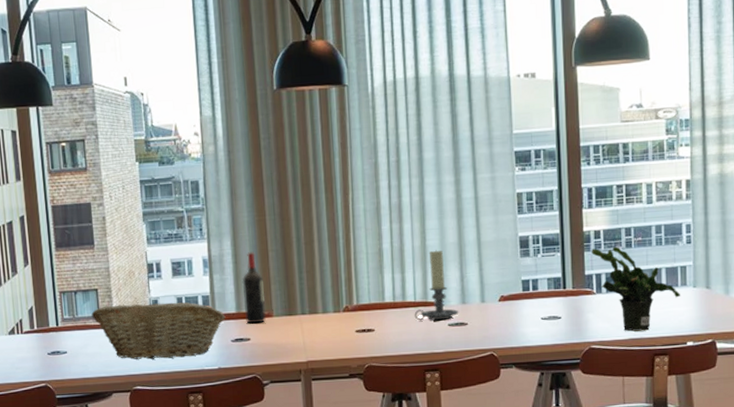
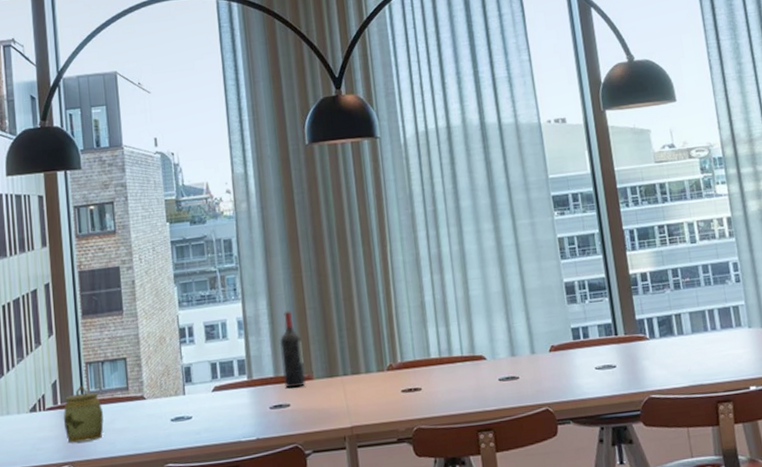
jar: none [39,312,77,364] -> present [63,385,104,443]
fruit basket: present [91,302,226,360] -> none [119,368,263,434]
candle holder: present [414,250,459,321] -> none [462,300,509,377]
potted plant: present [592,246,681,332] -> none [640,288,738,378]

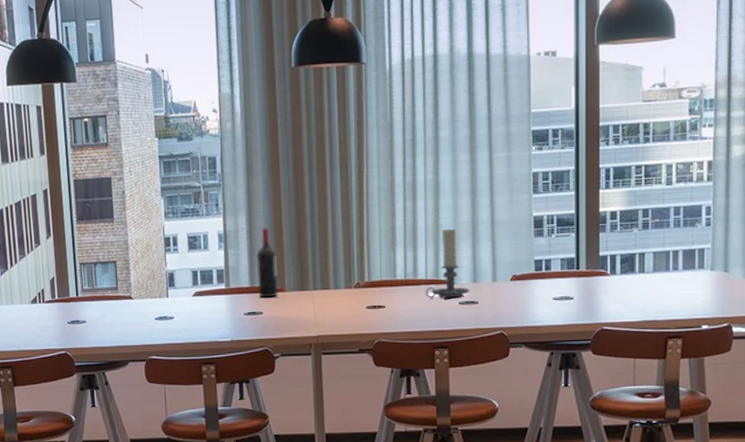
jar: present [63,385,104,443] -> none [60,283,96,333]
candle holder: none [462,300,509,377] -> present [425,228,470,299]

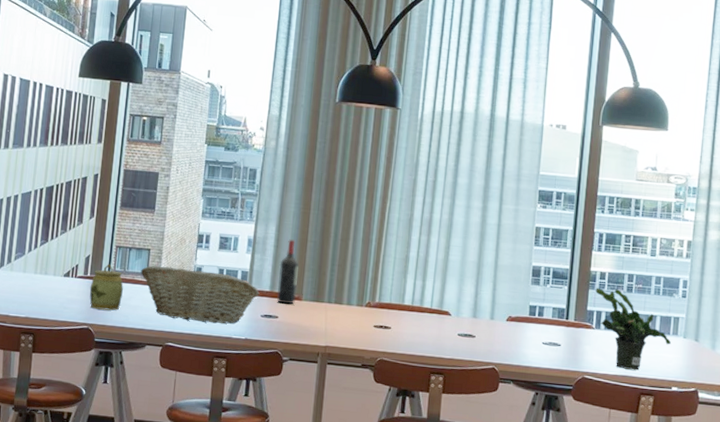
jar: none [60,283,96,333] -> present [89,264,123,311]
fruit basket: none [110,275,239,331] -> present [140,265,260,324]
candle holder: present [425,228,470,299] -> none [428,265,469,329]
potted plant: none [607,227,698,314] -> present [595,288,672,371]

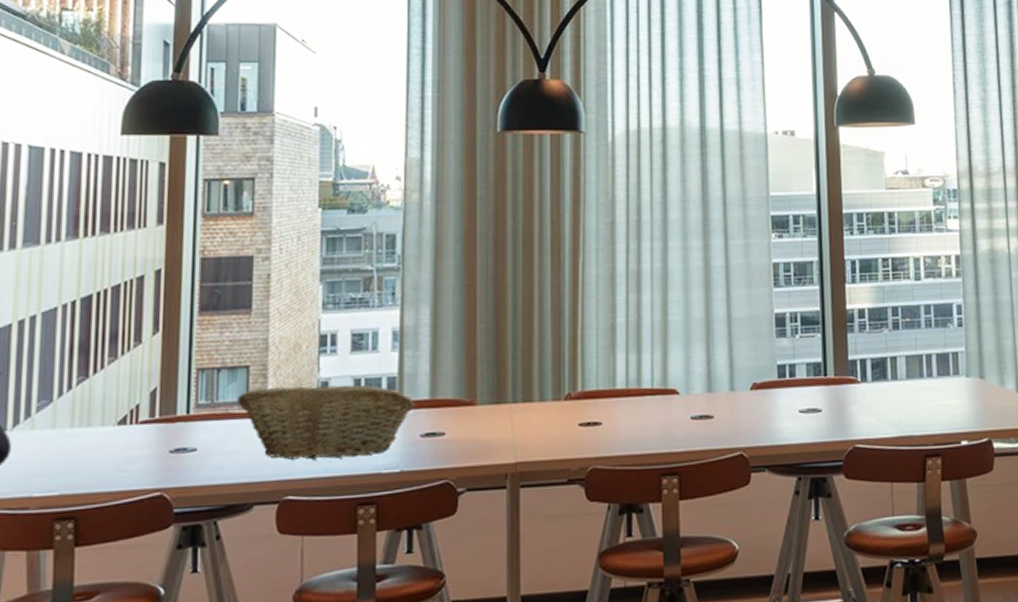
jar: present [89,264,123,311] -> none [160,396,212,466]
wine bottle: present [277,239,299,304] -> none [440,323,467,414]
potted plant: present [595,288,672,371] -> none [855,327,954,428]

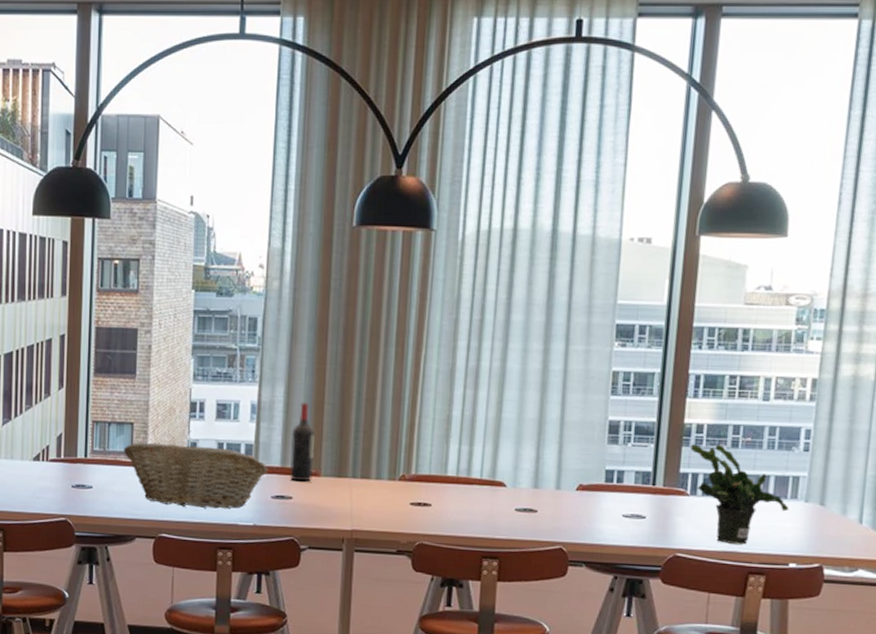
wine bottle: none [440,323,467,414] -> present [290,402,315,482]
potted plant: none [855,327,954,428] -> present [690,444,790,545]

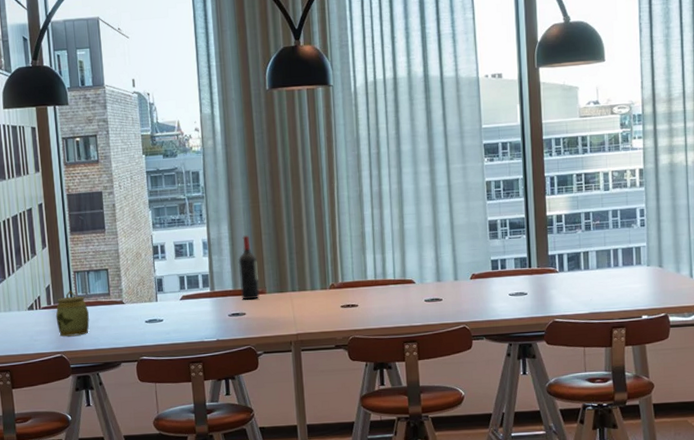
jar: none [64,443,104,499] -> present [55,290,90,337]
fruit basket: present [123,442,268,509] -> none [102,280,223,332]
potted plant: present [690,444,790,545] -> none [554,229,636,306]

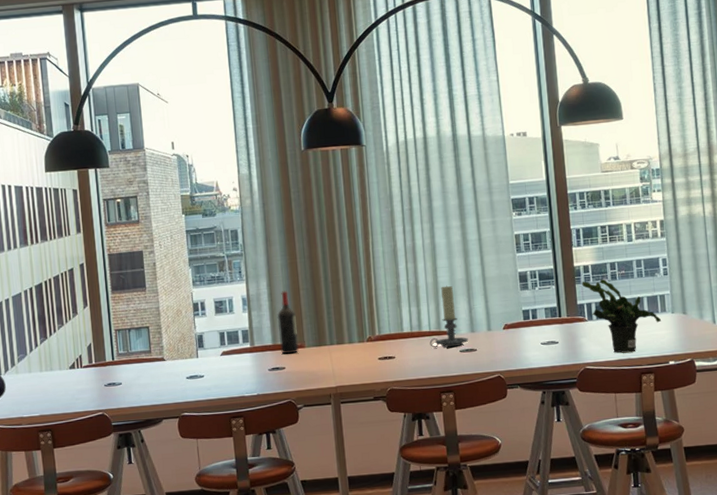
jar: present [55,290,90,337] -> none [97,348,131,395]
candle holder: none [394,233,435,297] -> present [429,285,469,348]
potted plant: none [554,229,636,306] -> present [582,279,662,353]

